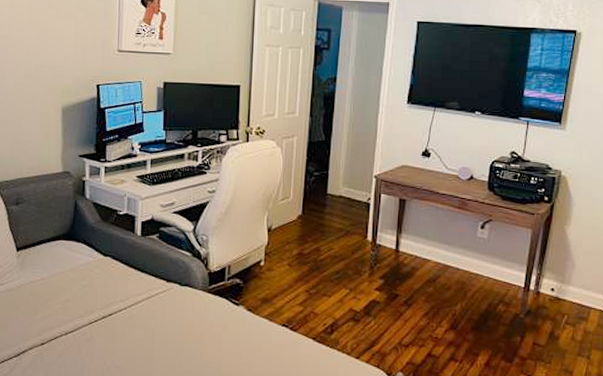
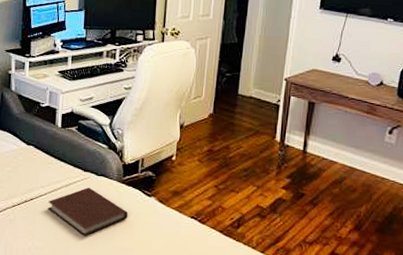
notebook: none [128,299,215,353] -> present [48,188,128,237]

